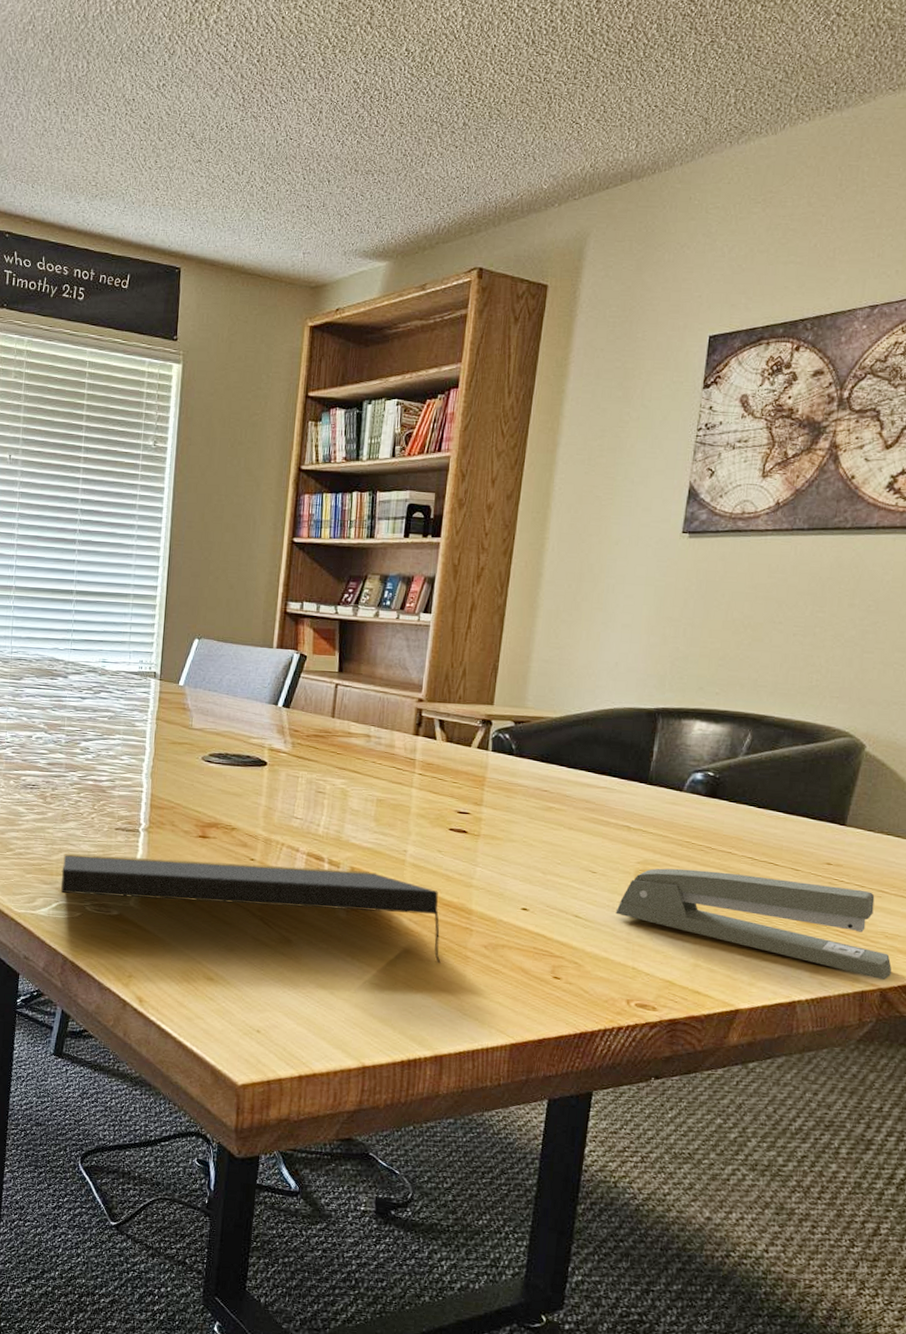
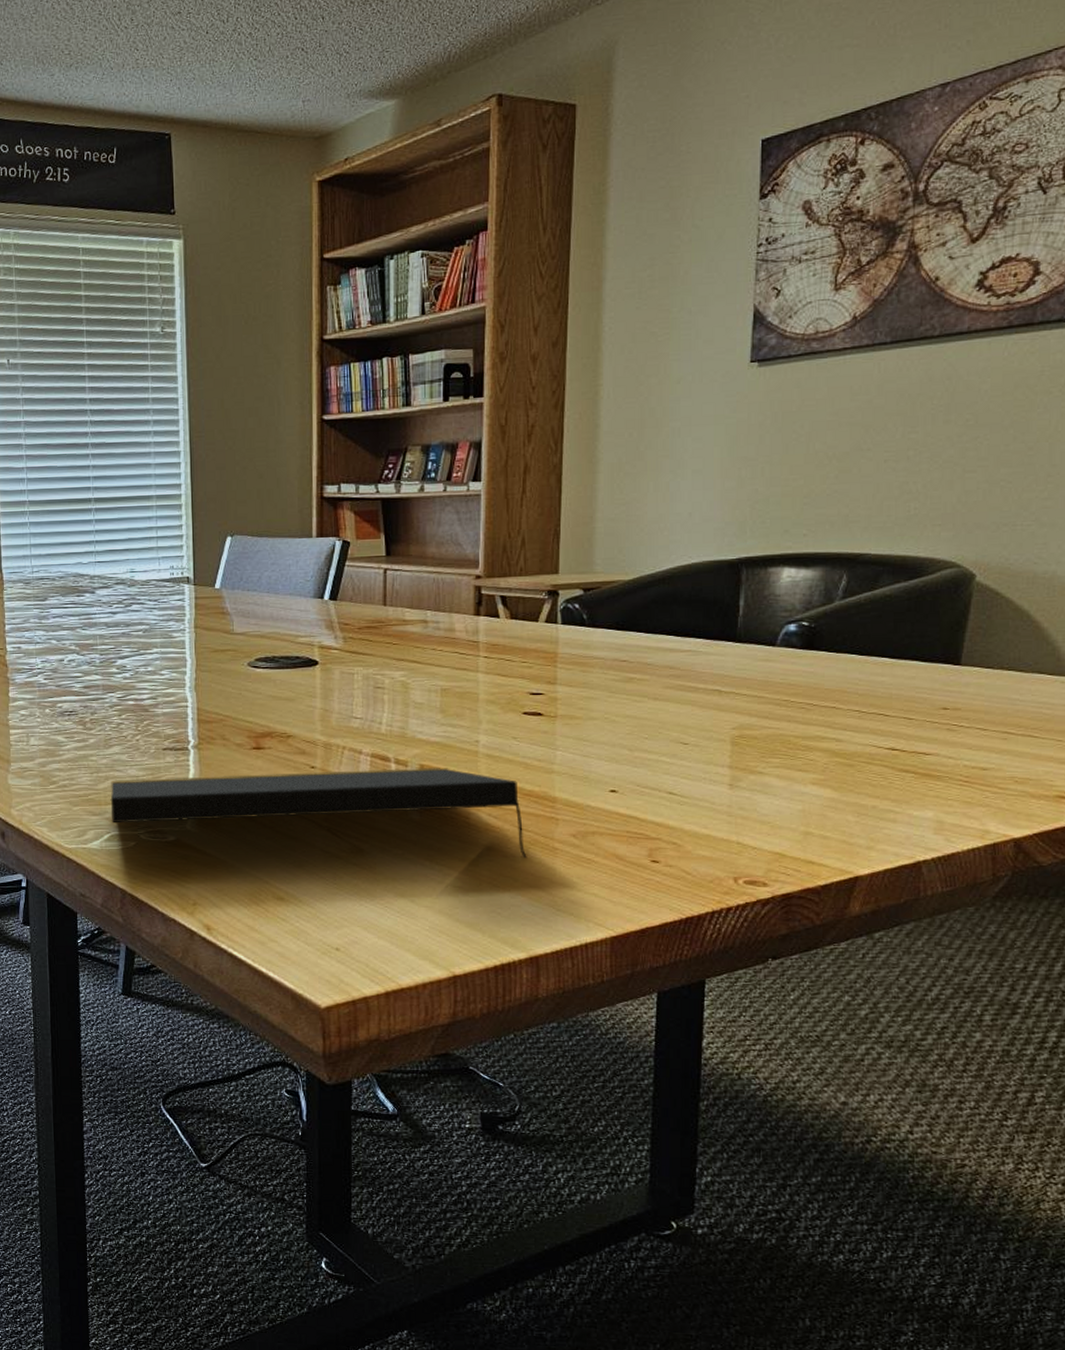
stapler: present [615,868,892,980] -> none [713,729,1026,829]

